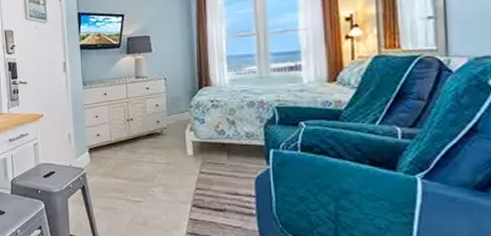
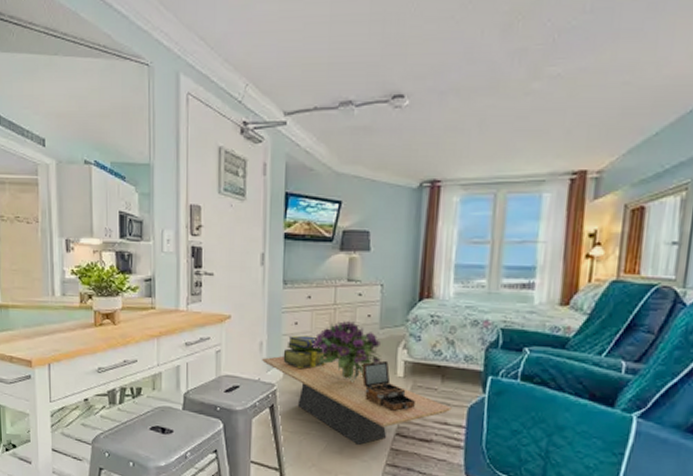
coffee table: none [71,142,240,217] -> present [262,356,452,445]
stack of books: none [88,126,125,153] -> present [283,335,326,369]
bouquet: none [111,110,172,162] -> present [312,320,381,382]
decorative box: none [155,142,206,185] -> present [361,360,415,411]

